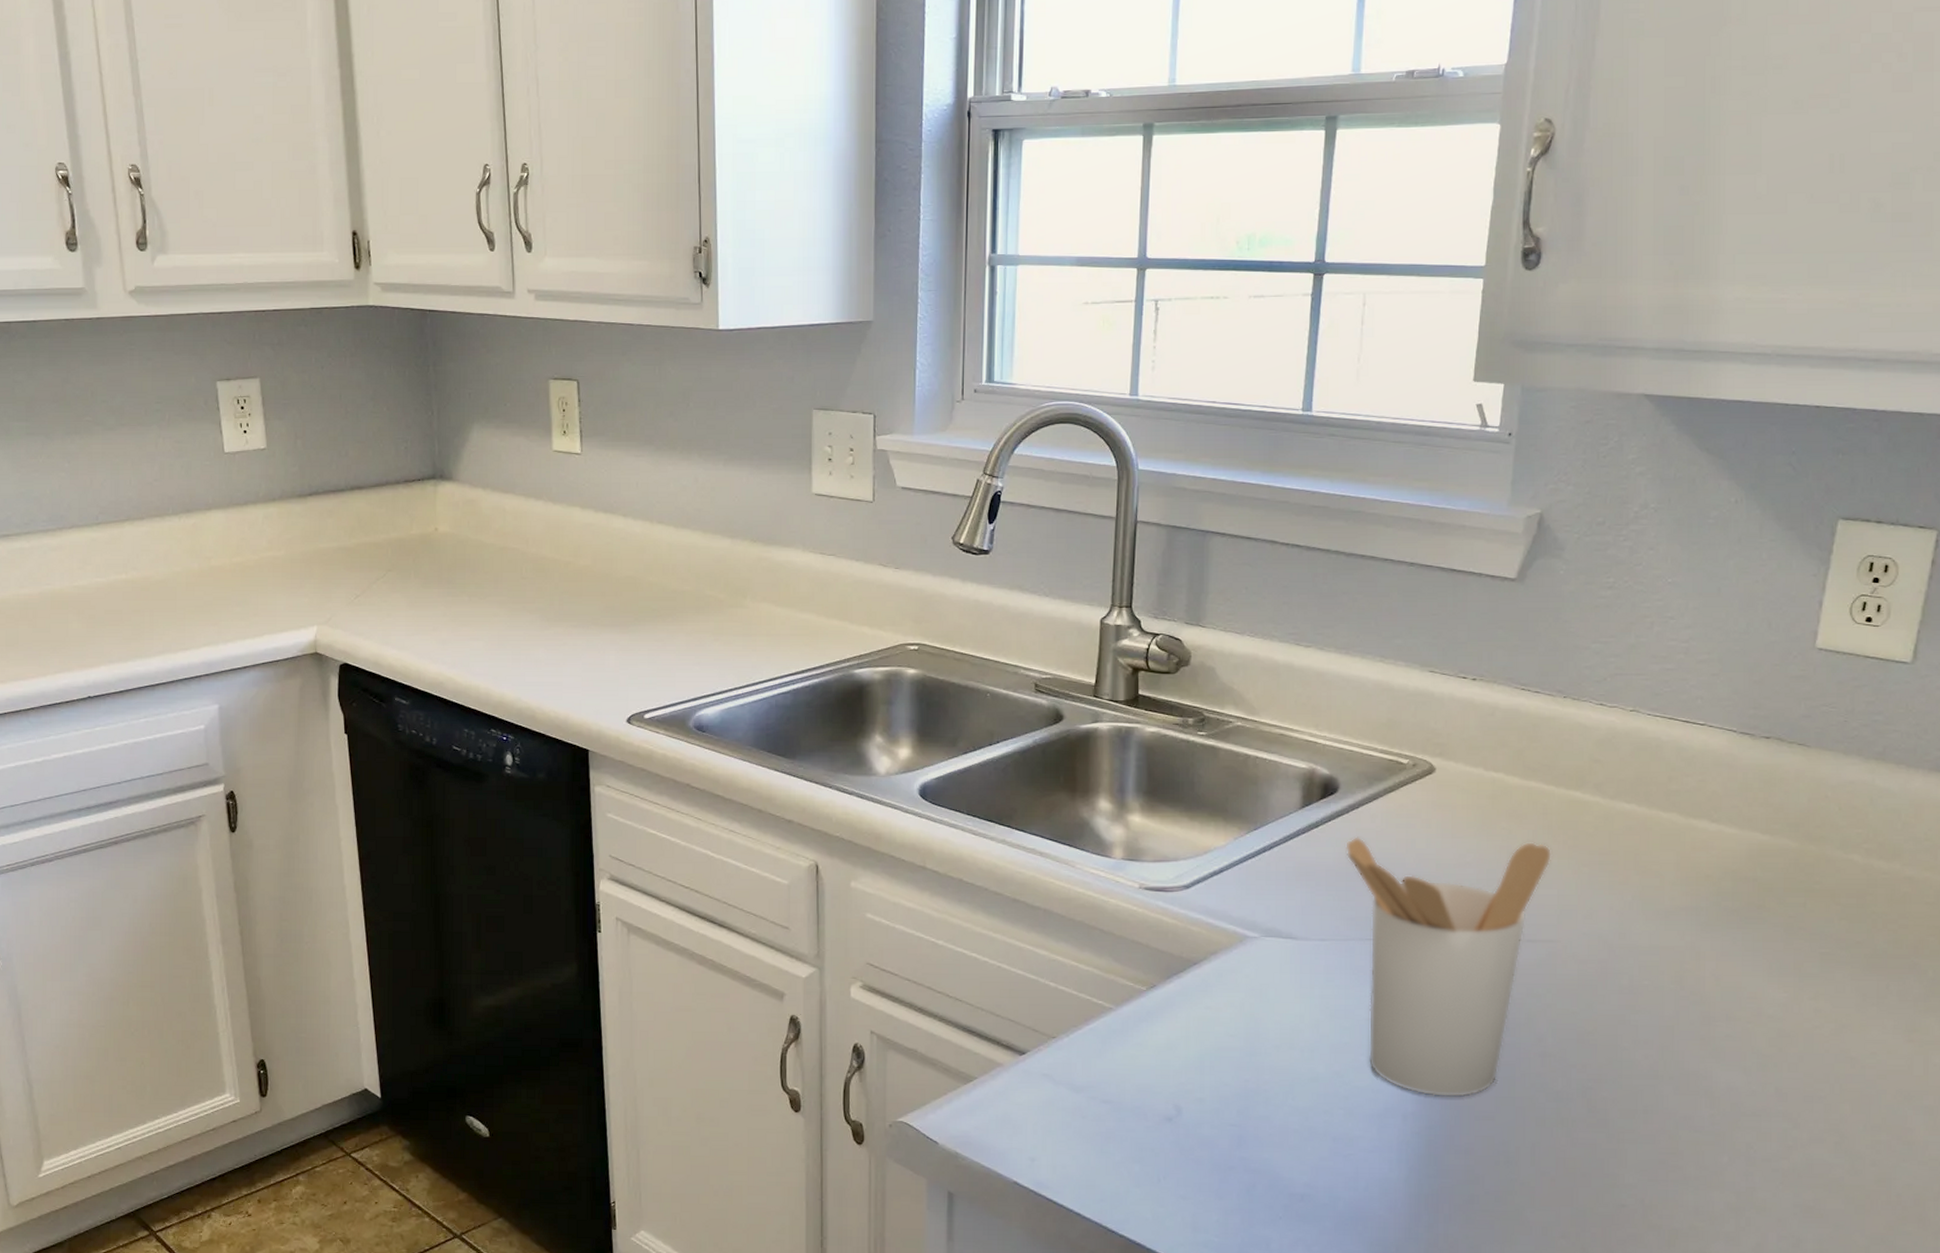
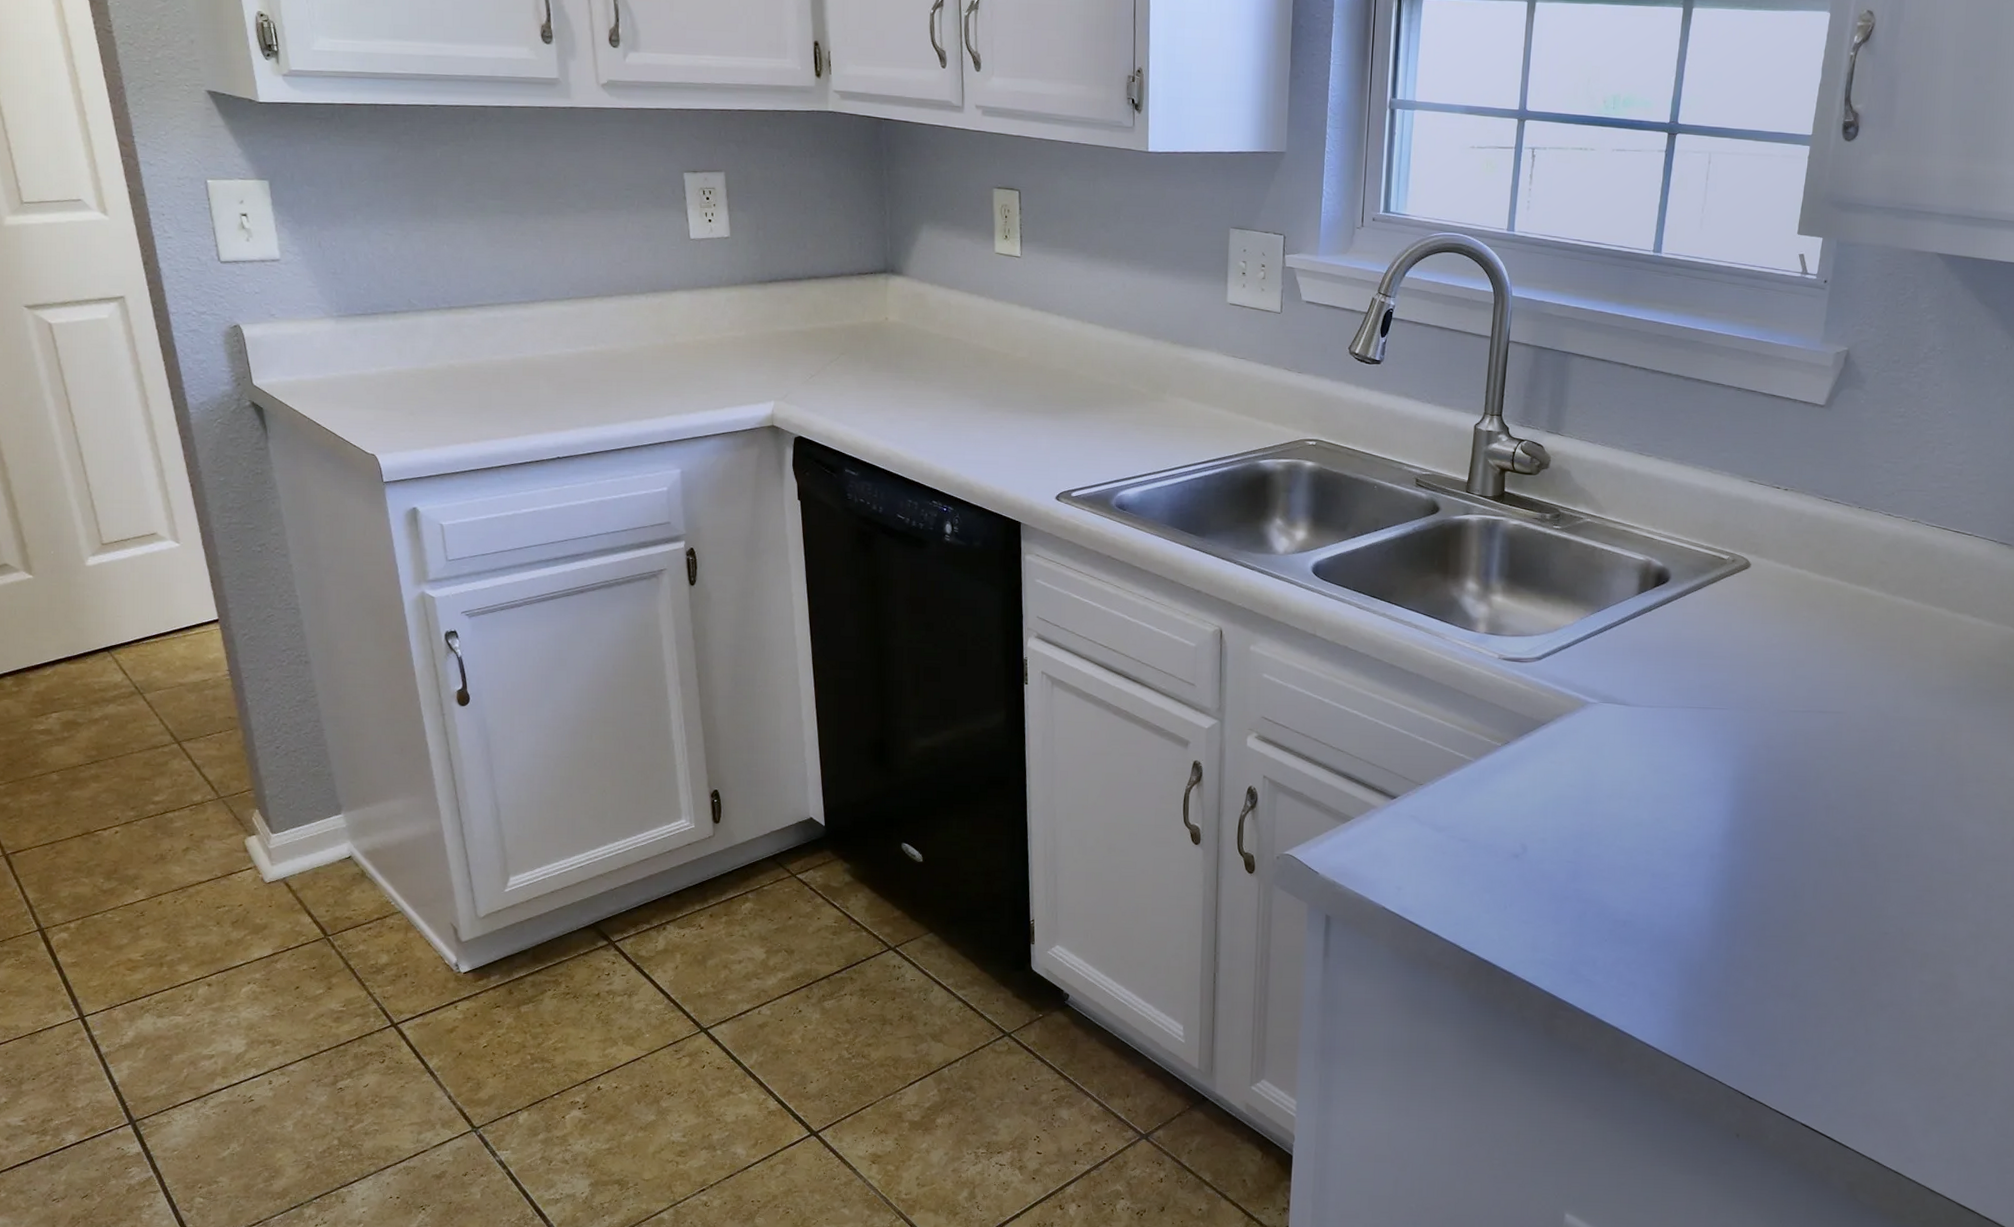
utensil holder: present [1346,836,1552,1098] -> none [1673,620,1843,842]

